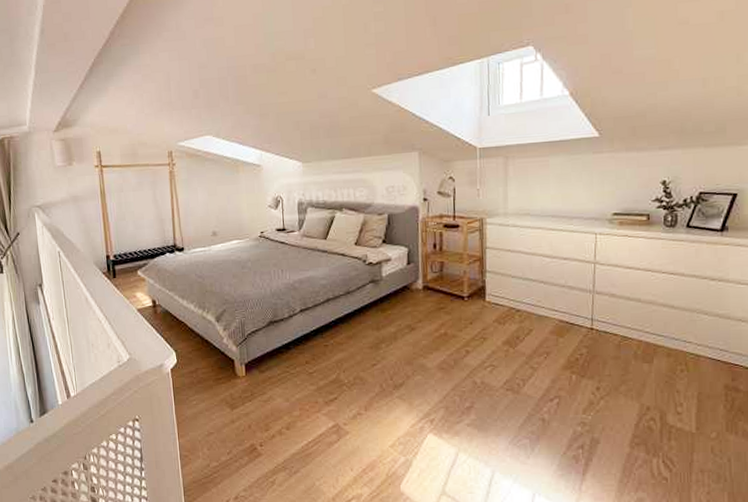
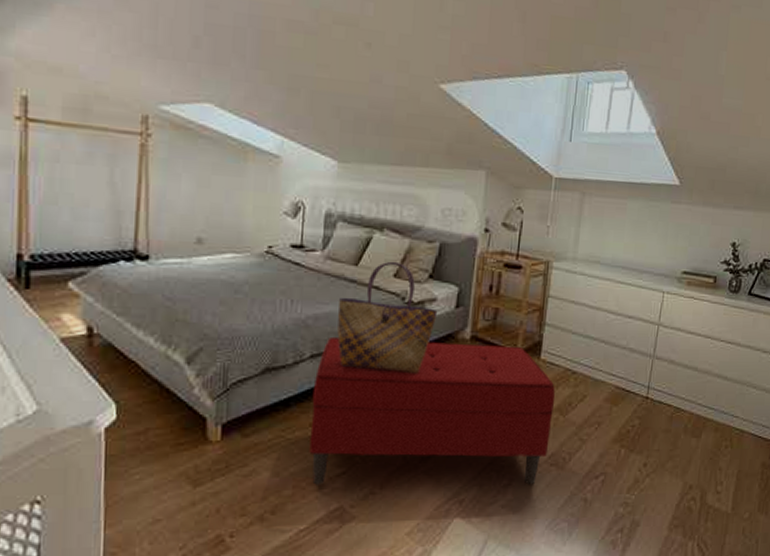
bench: none [305,292,504,408] -> present [309,336,556,485]
tote bag: none [316,233,393,320] -> present [337,261,438,374]

